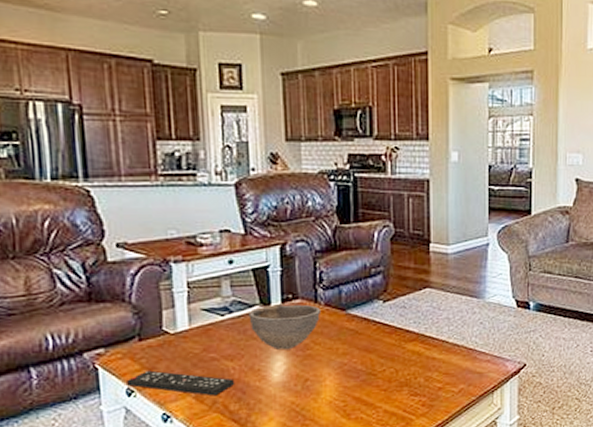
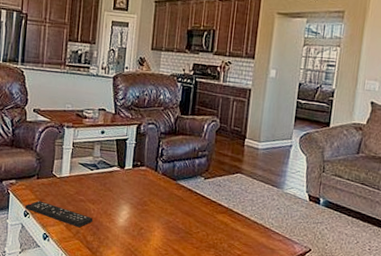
bowl: present [248,304,322,350] -> none [108,167,159,204]

